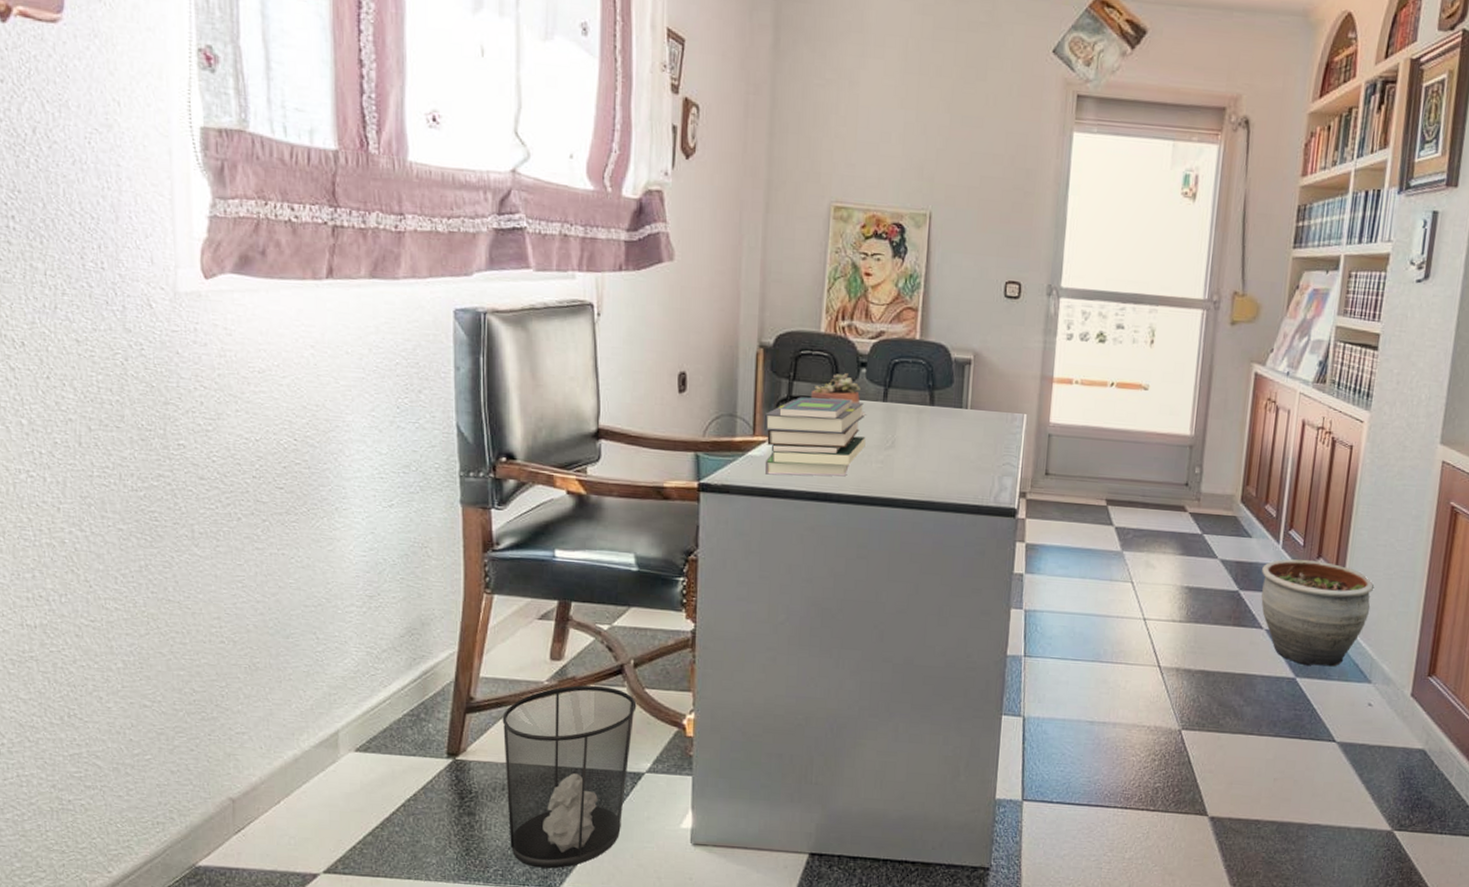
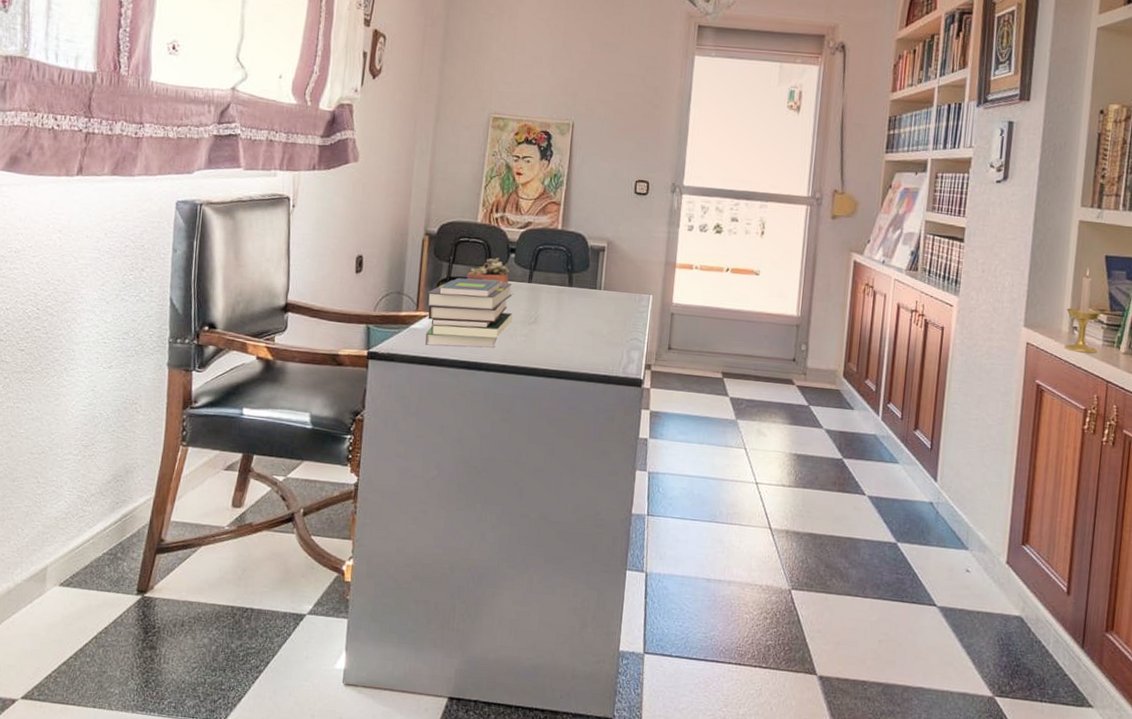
waste bin: present [502,685,637,869] -> none [184,531,303,703]
planter pot: present [1261,559,1374,667] -> none [863,430,967,533]

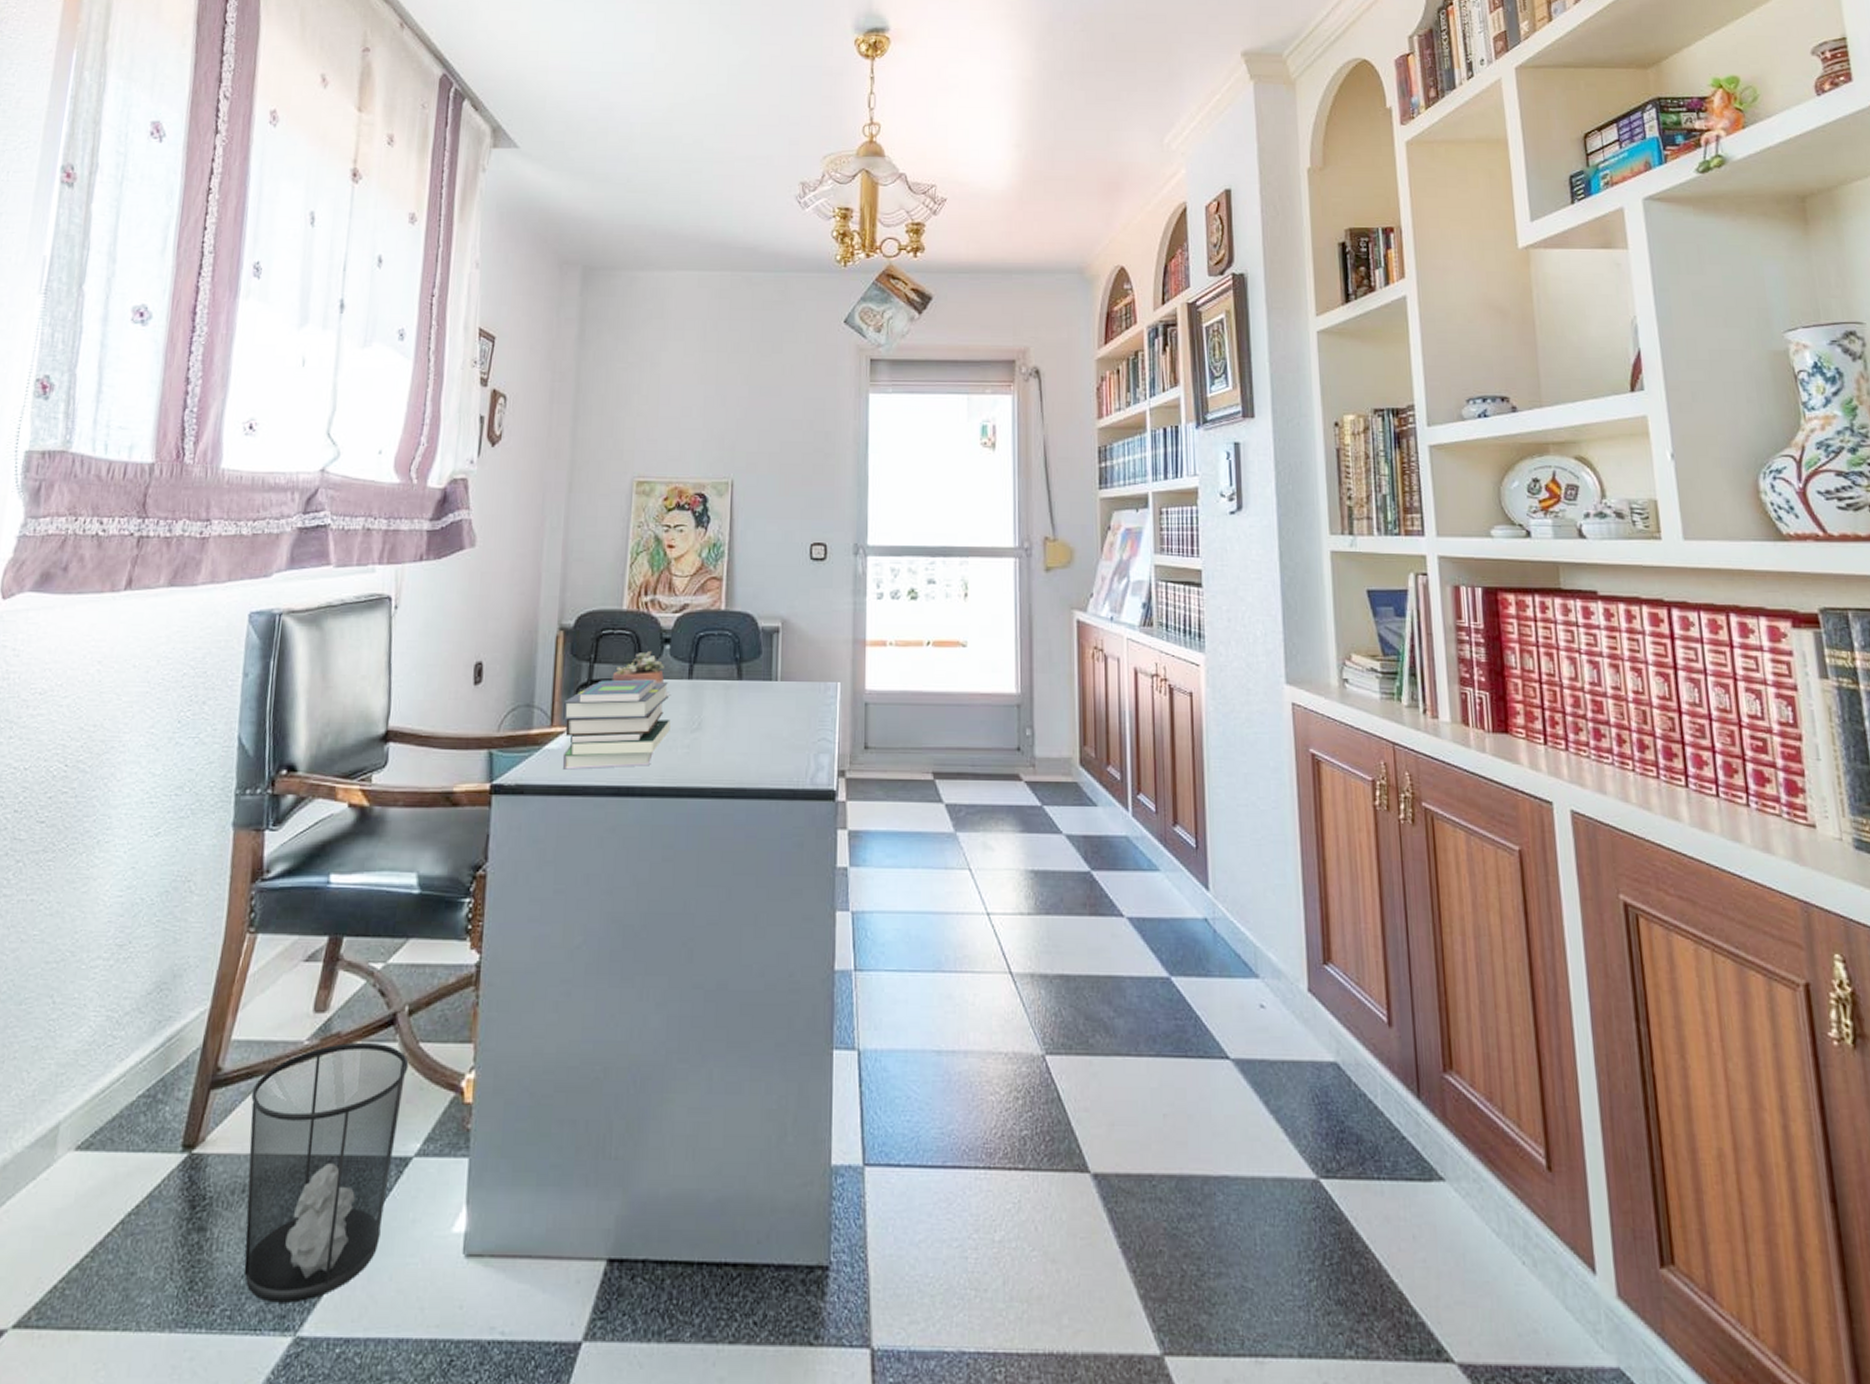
waste bin: none [184,531,303,703] -> present [243,1042,409,1303]
candlestick: present [1064,267,1102,354] -> none [1332,606,1376,710]

